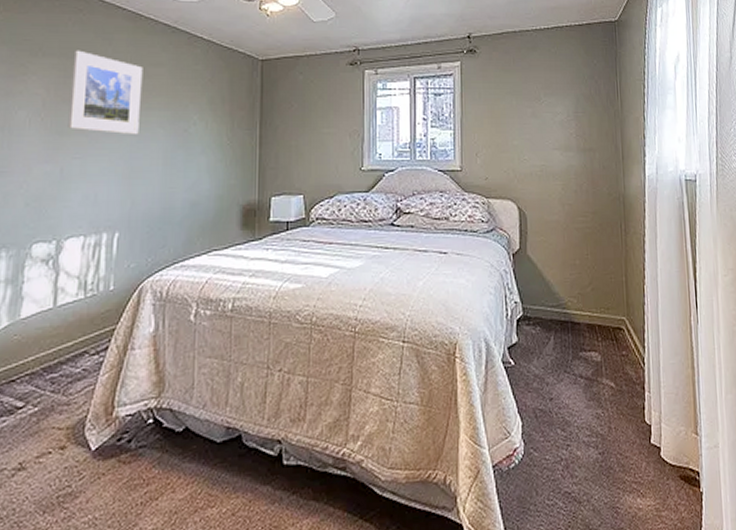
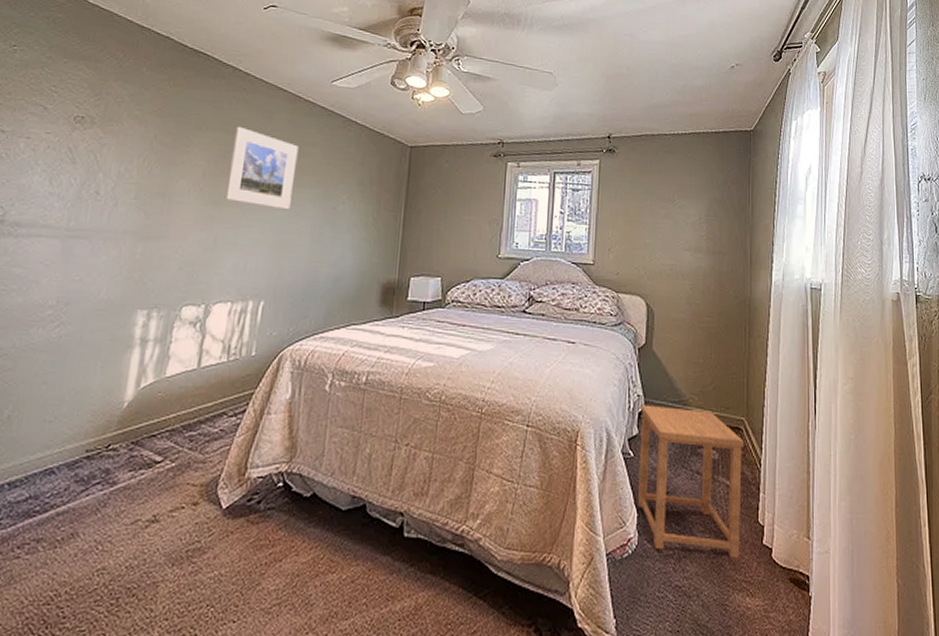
side table: none [519,311,628,460] -> present [637,404,745,558]

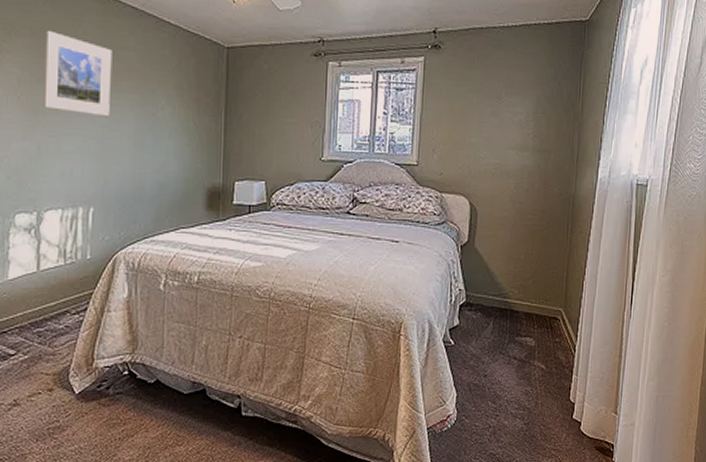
side table: present [637,404,745,558] -> none [456,298,561,430]

